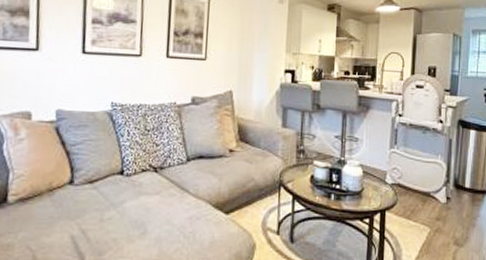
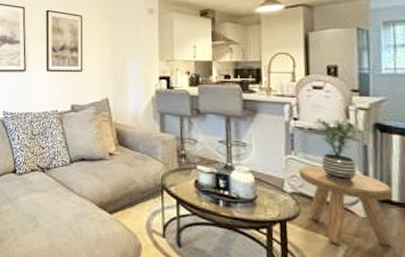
stool: none [399,158,466,228] -> present [298,165,392,246]
potted plant: none [410,115,452,173] -> present [309,119,366,182]

